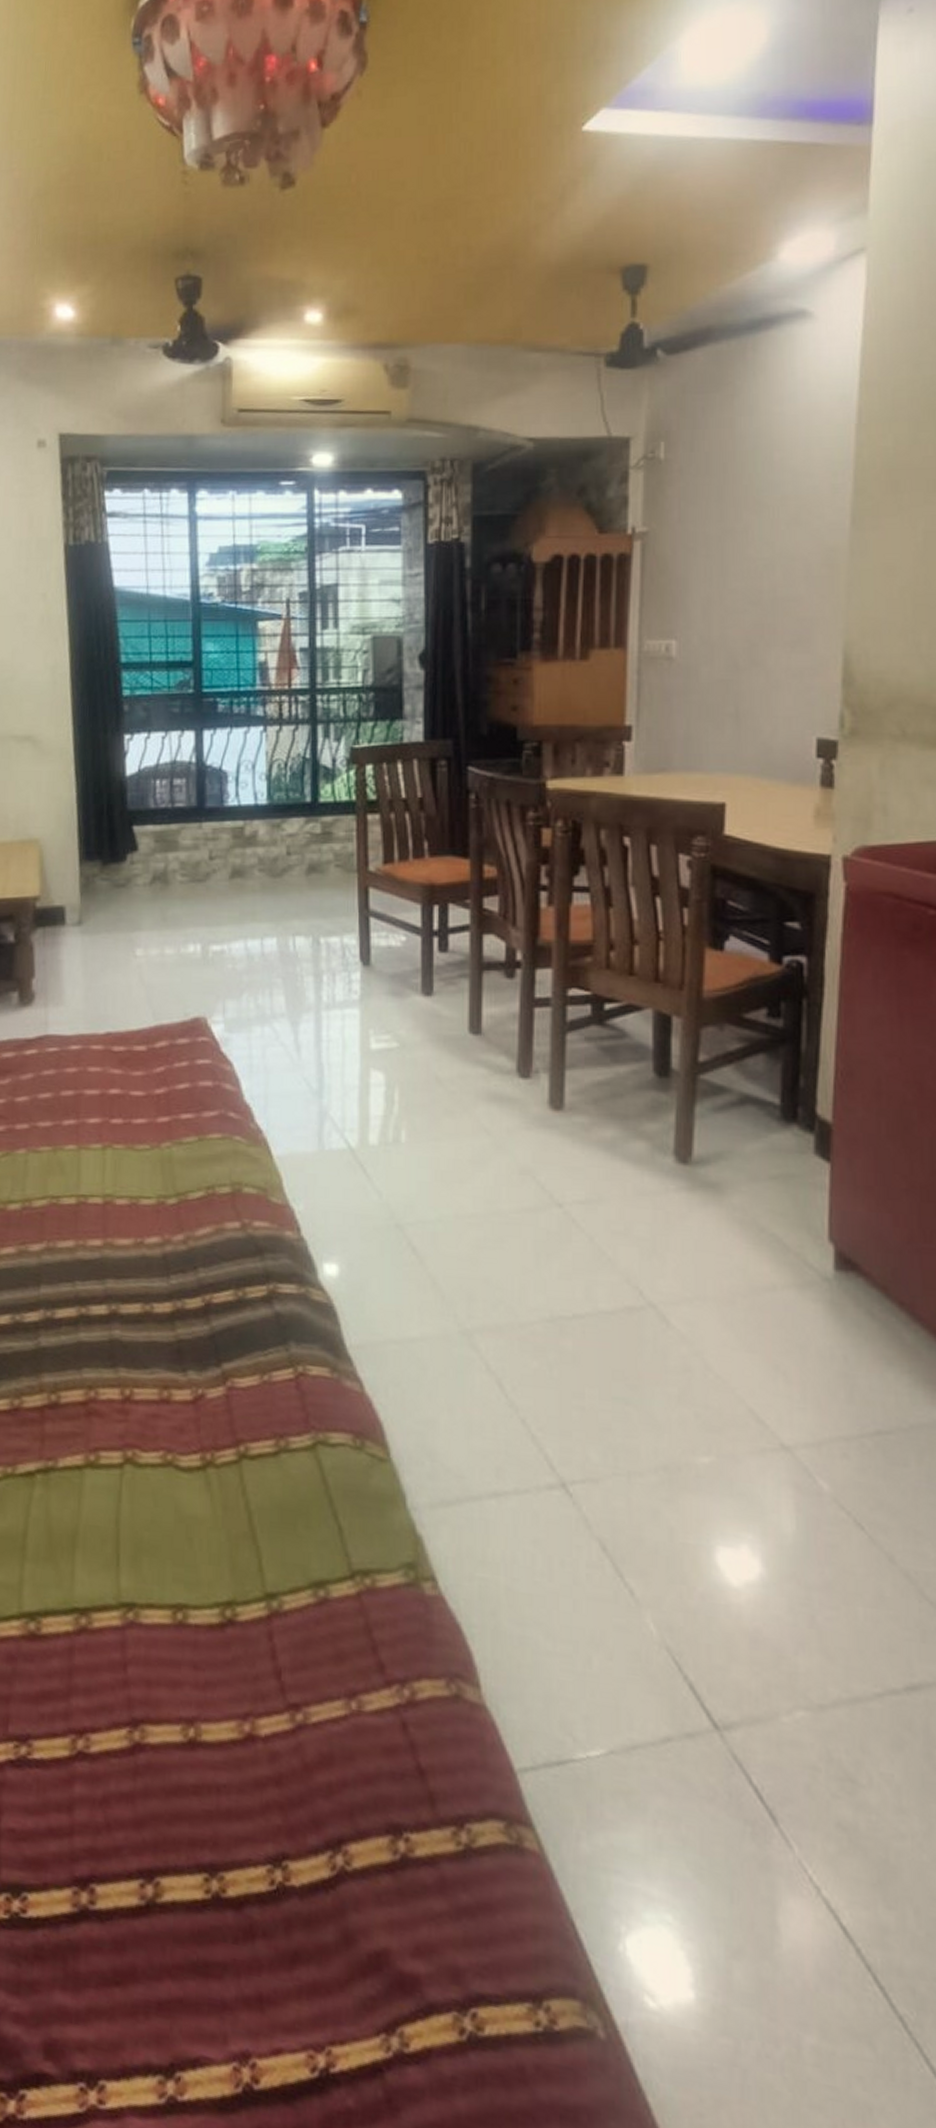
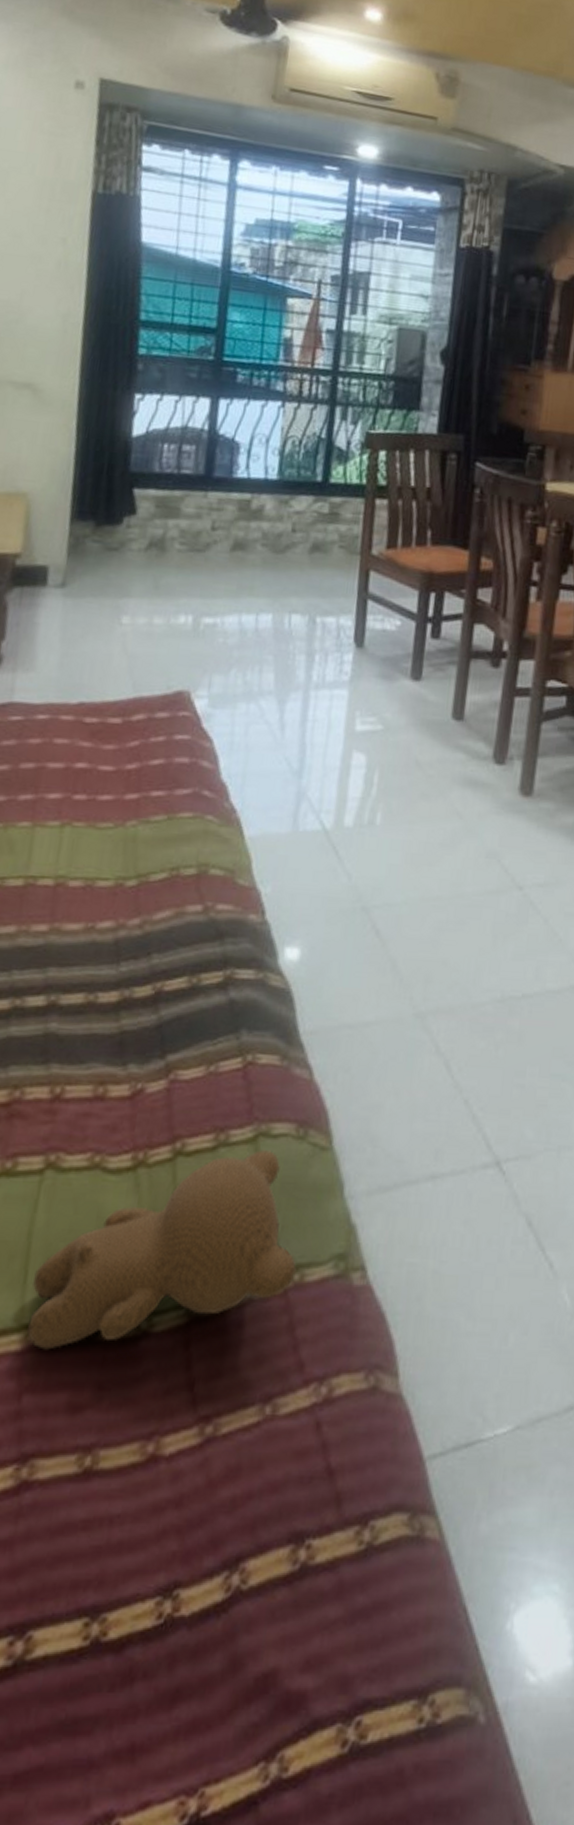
teddy bear: none [124,1458,367,1628] -> present [27,1150,296,1350]

